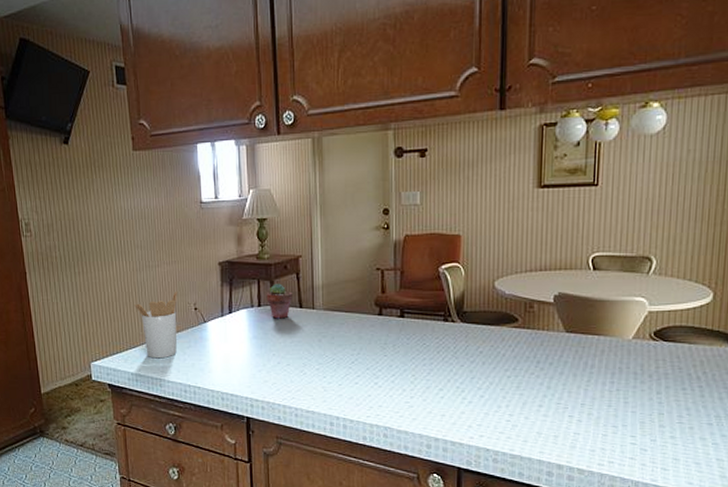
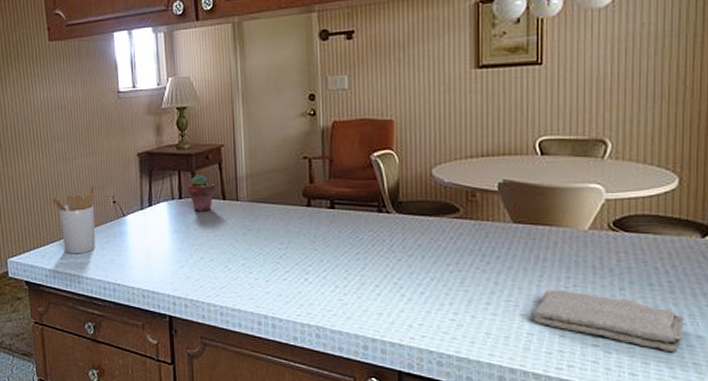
washcloth: none [580,393,712,450] -> present [533,289,685,353]

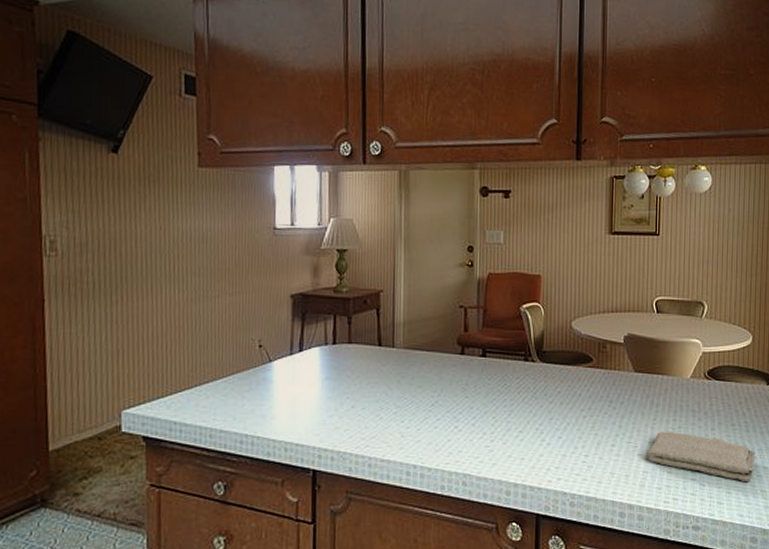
utensil holder: present [51,184,96,254] -> none [185,326,240,404]
potted succulent: present [187,174,215,212] -> none [342,319,372,358]

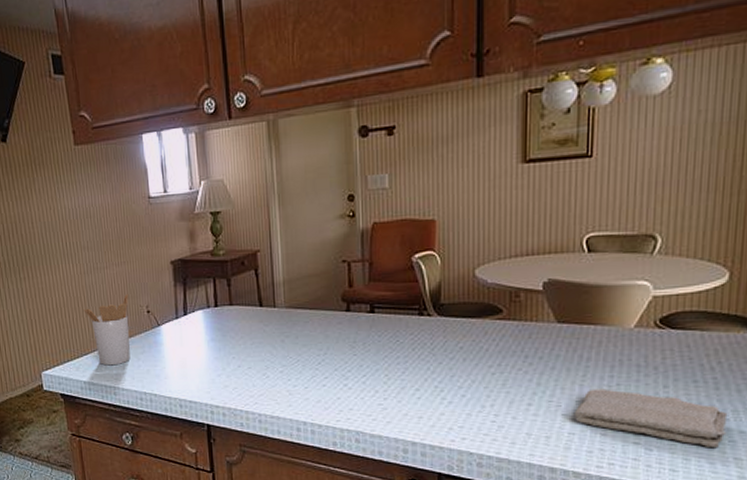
utensil holder: none [185,326,240,404] -> present [83,294,131,366]

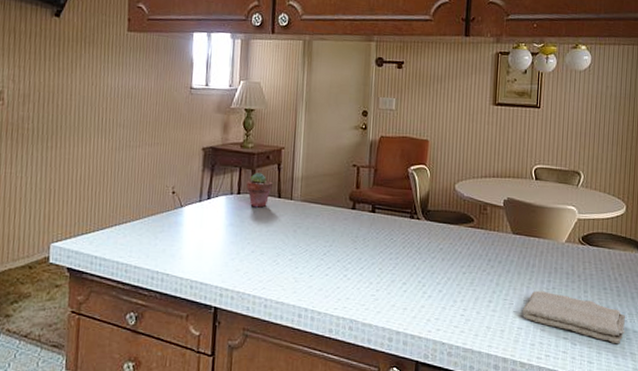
utensil holder: present [83,294,131,366] -> none [108,174,156,243]
potted succulent: none [223,281,252,319] -> present [246,172,273,208]

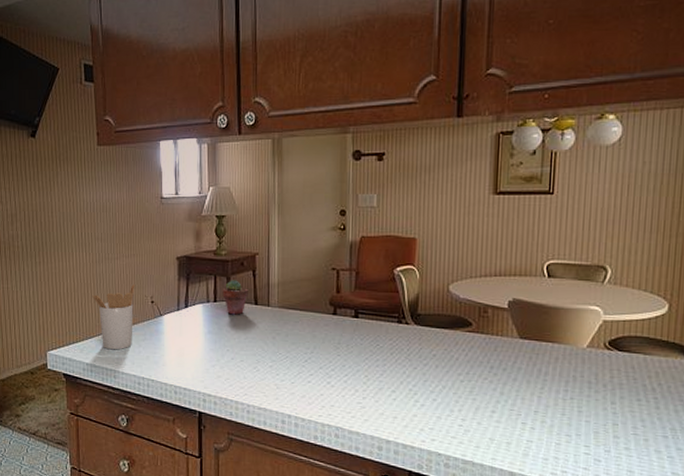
utensil holder: none [108,174,156,243] -> present [92,284,135,350]
washcloth: present [523,290,626,345] -> none [533,401,667,463]

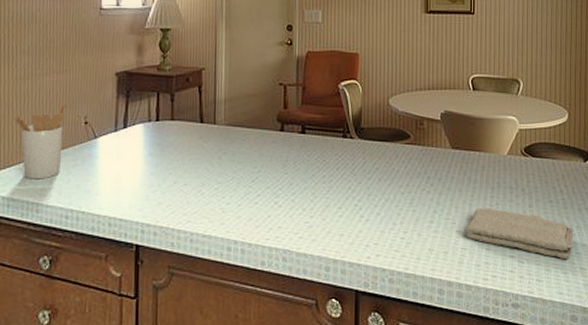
potted succulent: present [222,280,248,315] -> none [165,97,194,135]
washcloth: none [533,401,667,463] -> present [466,207,574,260]

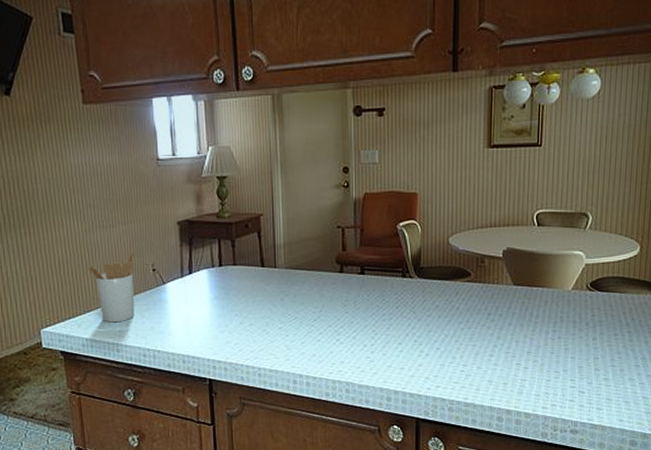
washcloth: present [466,207,574,260] -> none [526,341,639,390]

